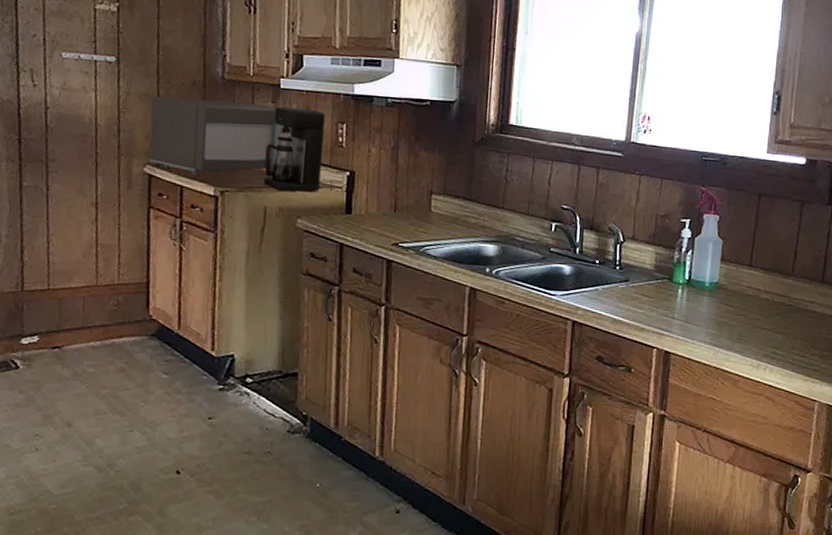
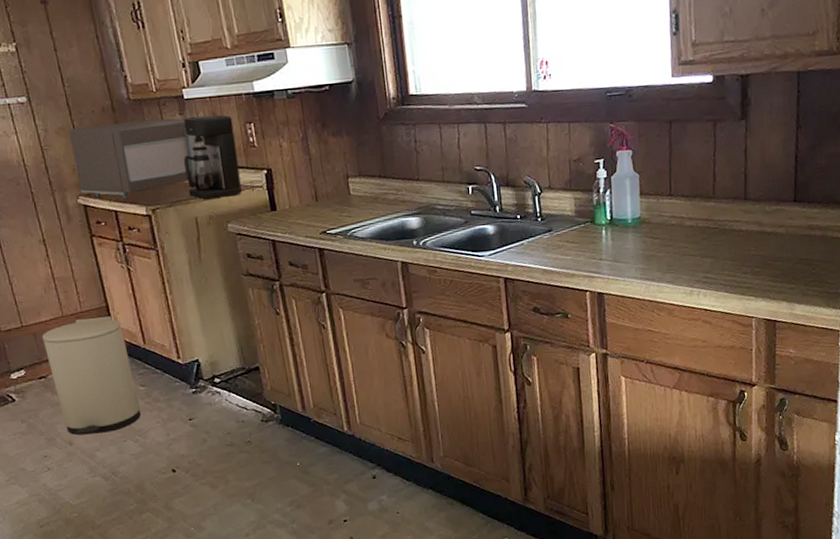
pedal bin: none [67,291,159,419] -> present [42,315,141,436]

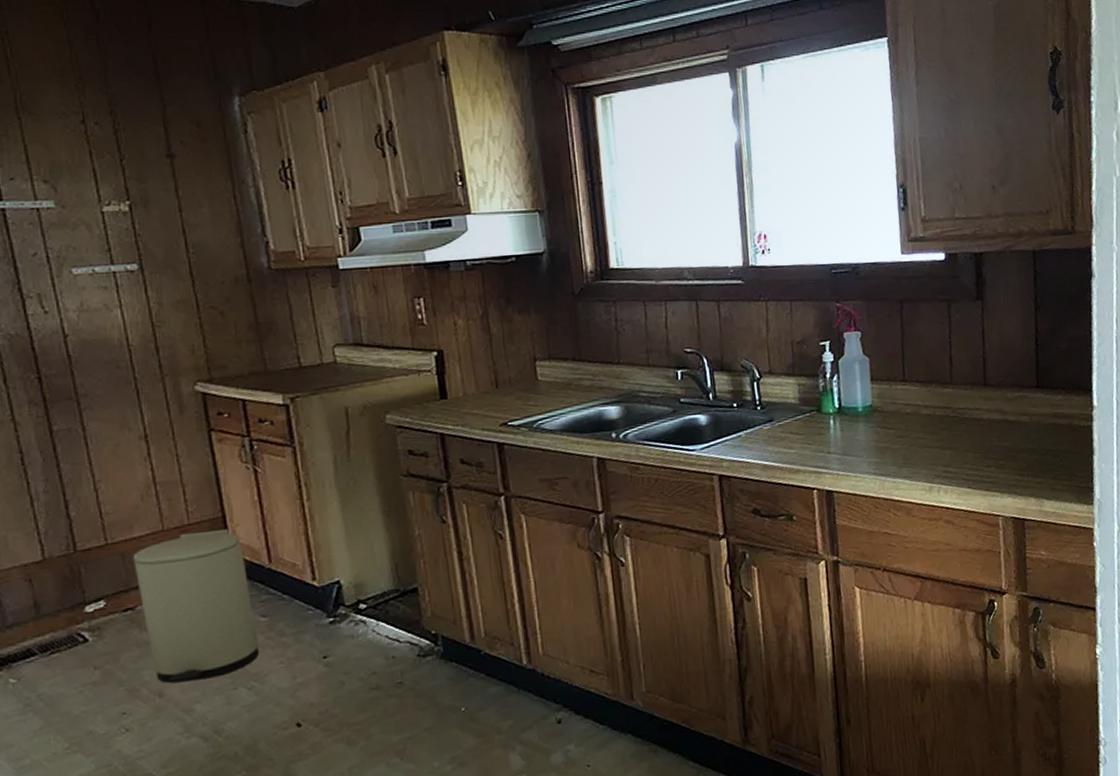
microwave: present [68,118,205,199] -> none [189,291,363,386]
coffee maker: present [184,114,242,200] -> none [335,287,405,386]

